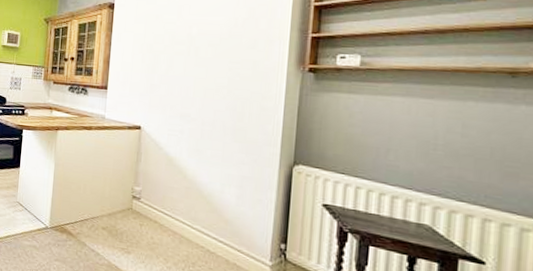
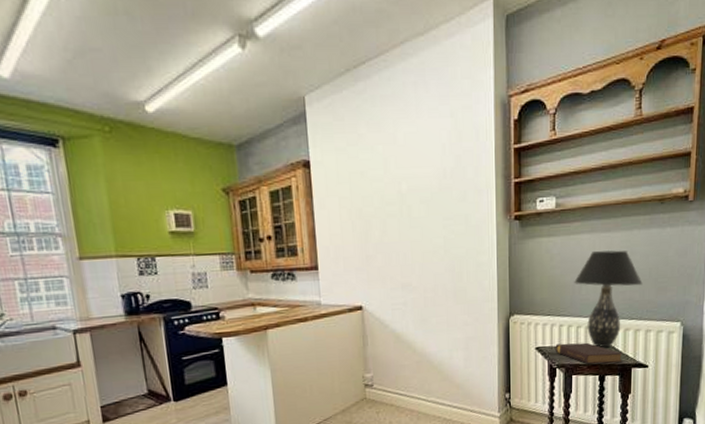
book: none [348,206,445,249] -> present [555,342,623,364]
table lamp: none [379,115,480,227] -> present [574,250,643,348]

